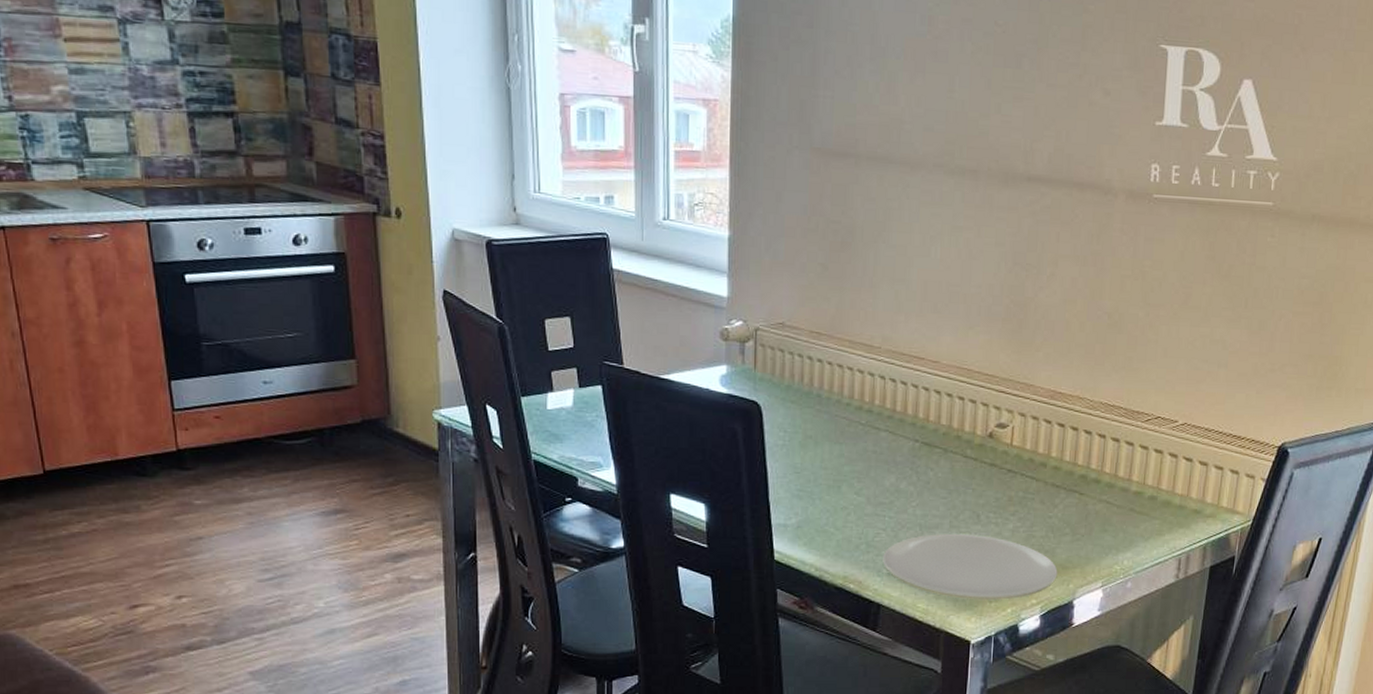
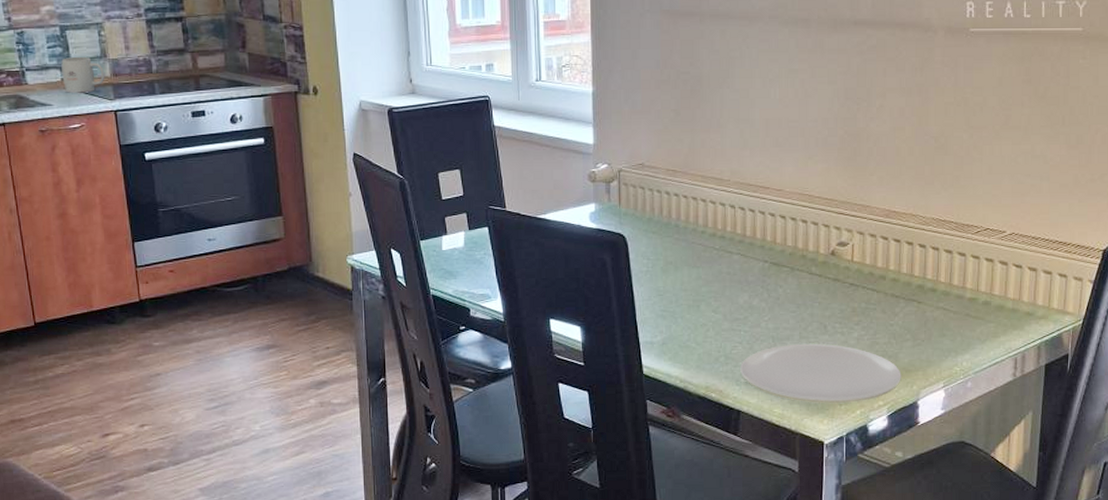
mug: none [78,151,135,196] -> present [61,57,105,93]

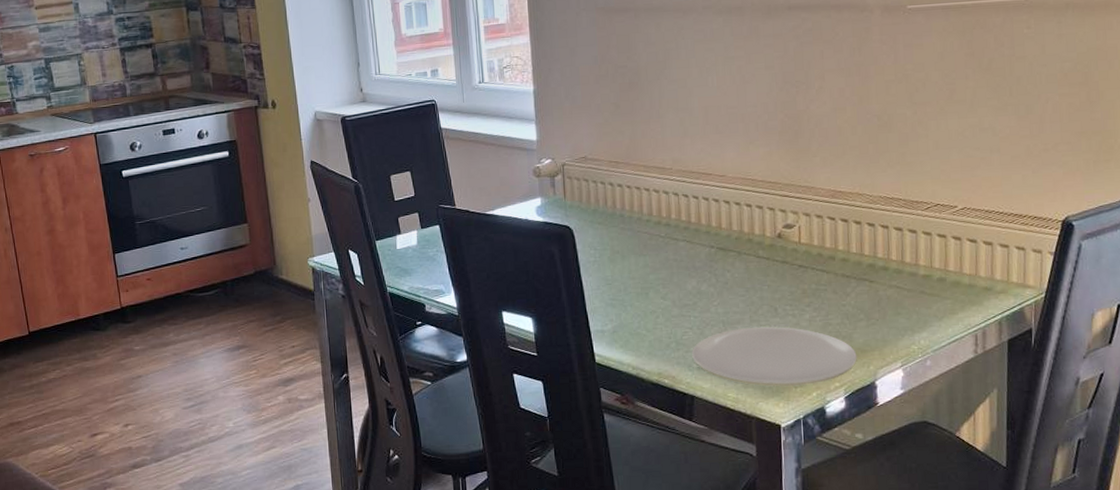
mug: present [61,57,105,93] -> none [47,86,86,119]

